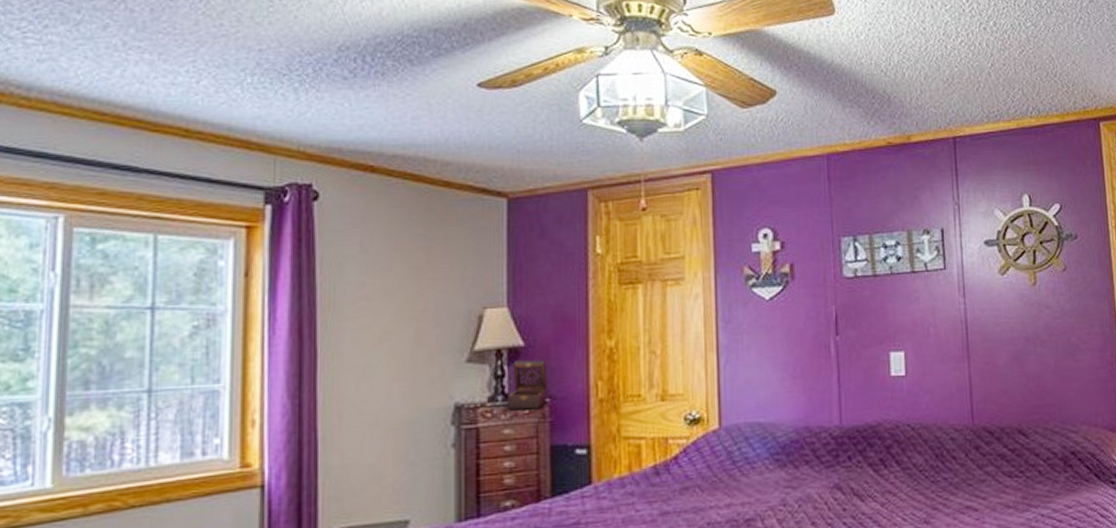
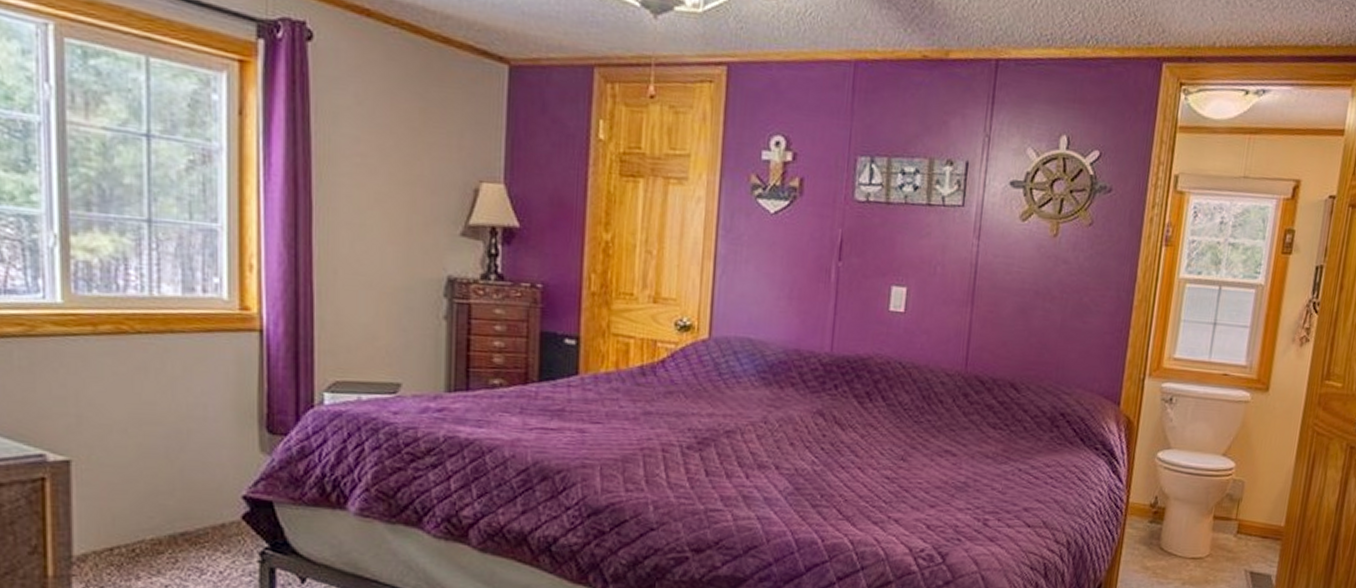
jewelry box: present [508,360,548,411] -> none [500,241,542,294]

